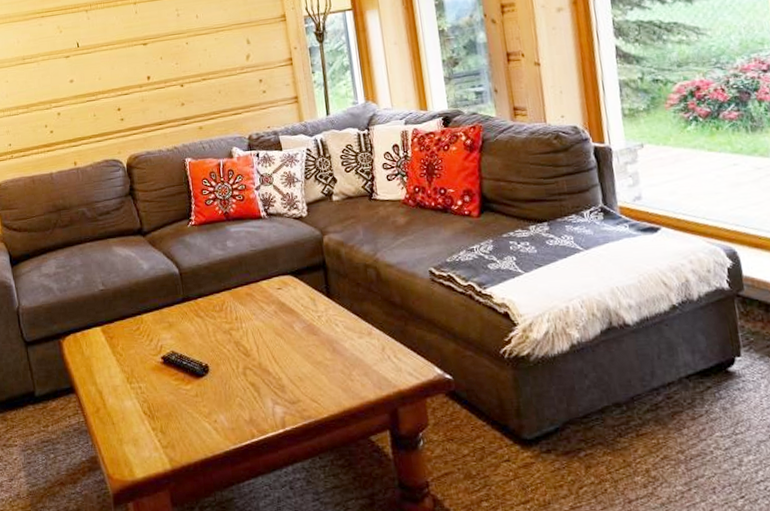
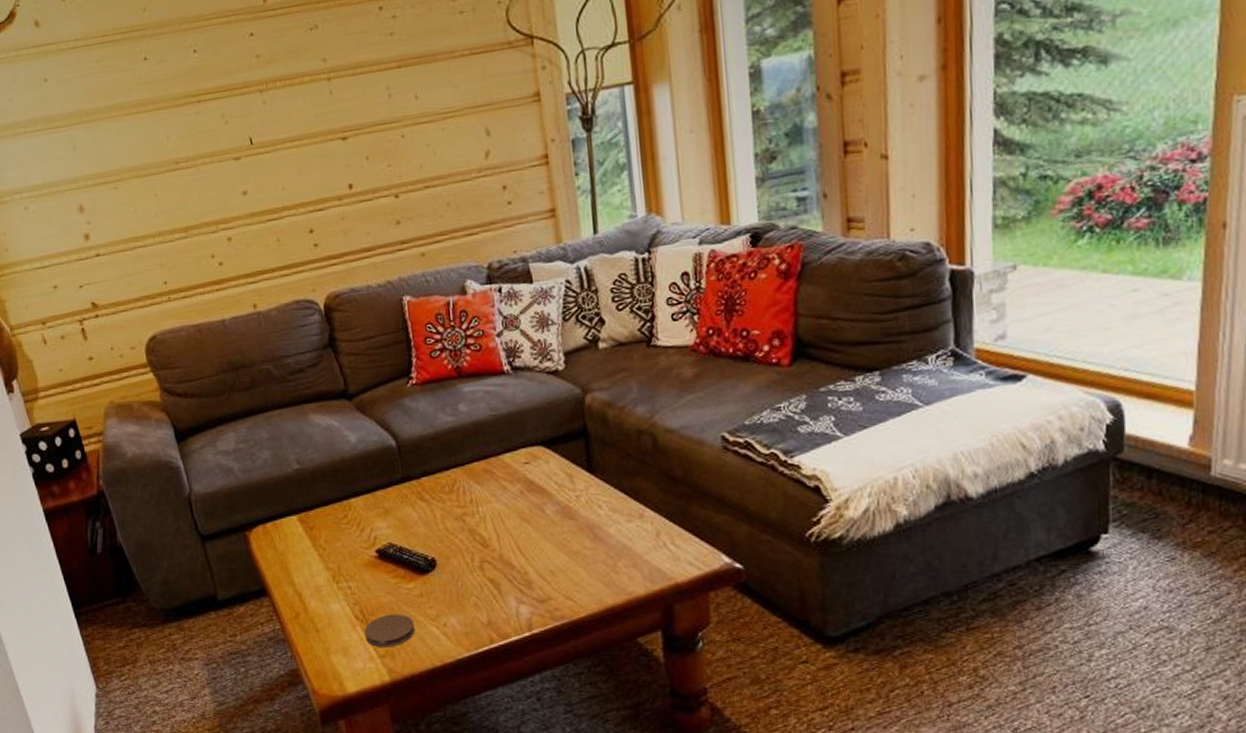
coaster: none [151,411,192,440] -> present [364,614,416,648]

